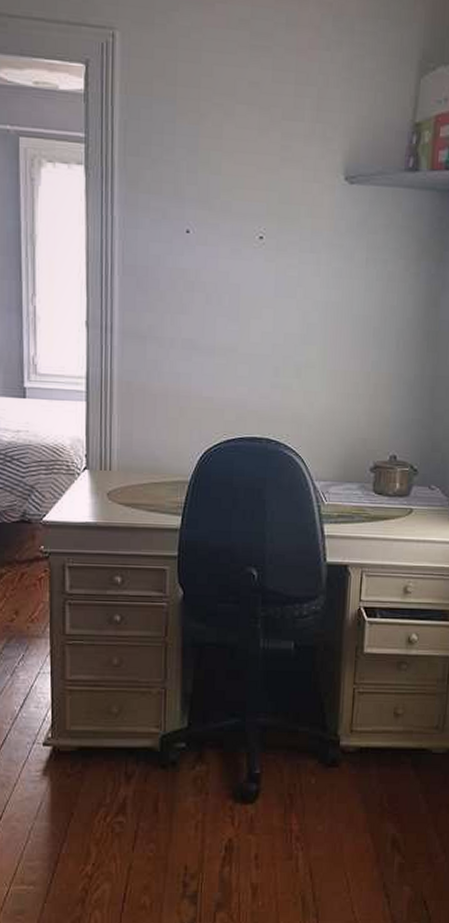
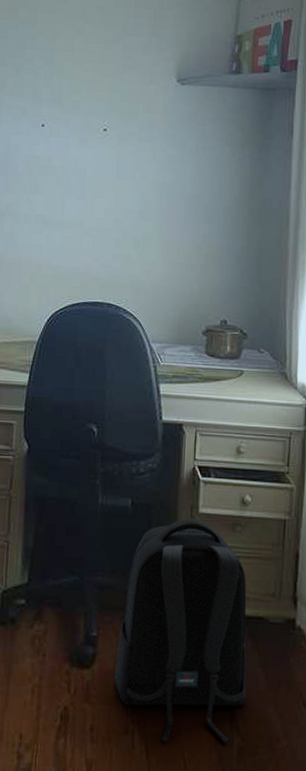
backpack: none [278,659,411,864] -> present [114,519,247,743]

